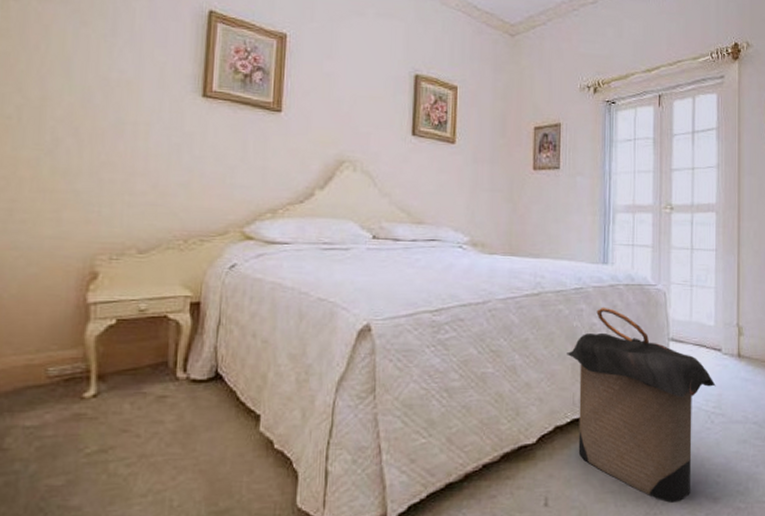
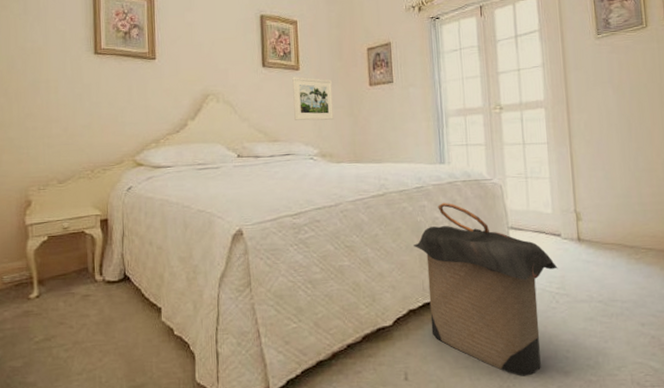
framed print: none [445,151,492,204] -> present [292,77,335,121]

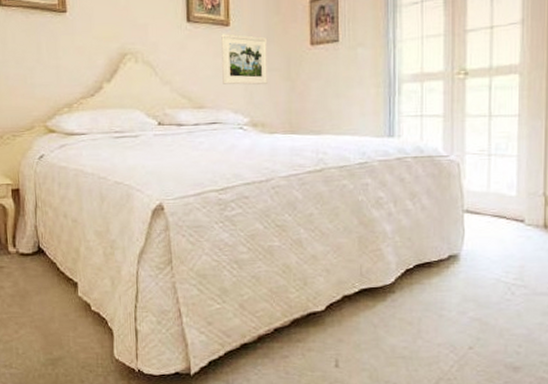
laundry hamper: present [414,202,558,377] -> none [353,180,517,370]

